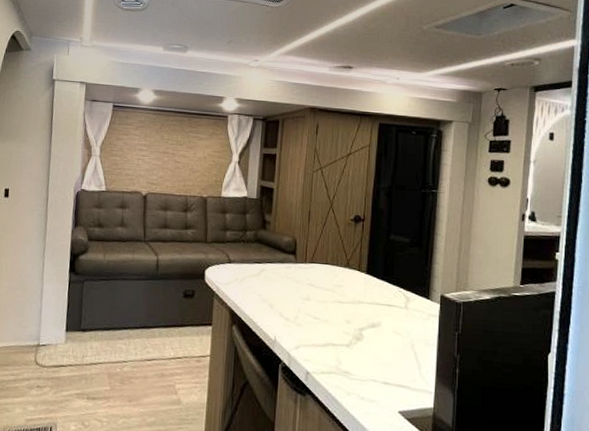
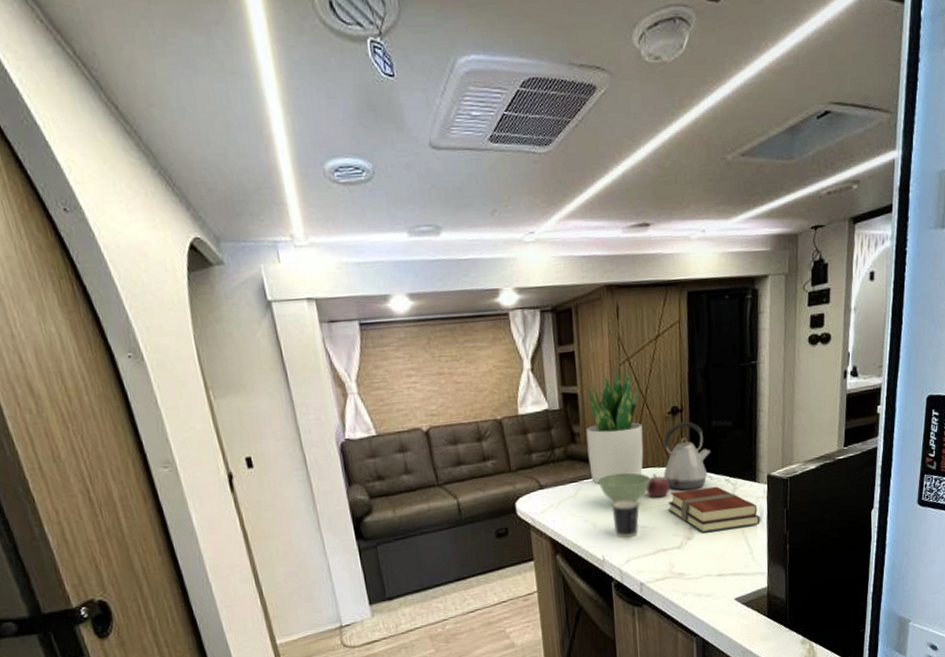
planter: none [274,176,329,269] -> present [586,369,644,484]
bowl: none [280,263,328,293] -> present [597,472,650,503]
mug: none [288,288,315,325] -> present [611,500,640,538]
fruit: none [322,271,346,294] -> present [646,474,670,498]
kettle: none [340,230,387,294] -> present [663,421,710,491]
books: none [341,291,431,341] -> present [667,486,761,533]

